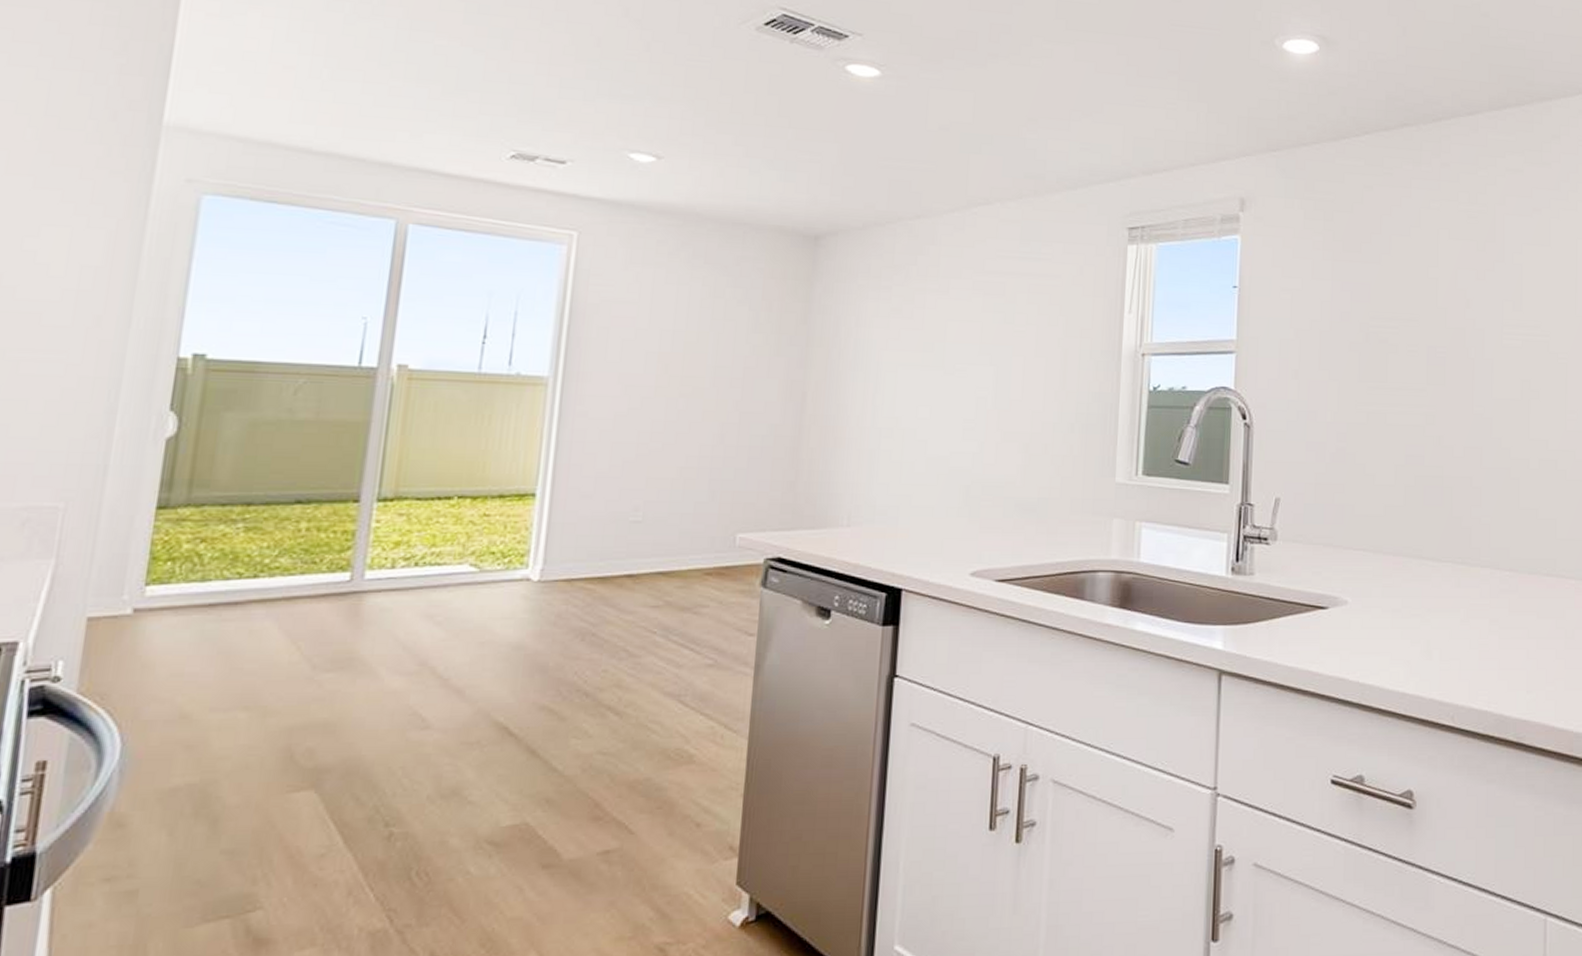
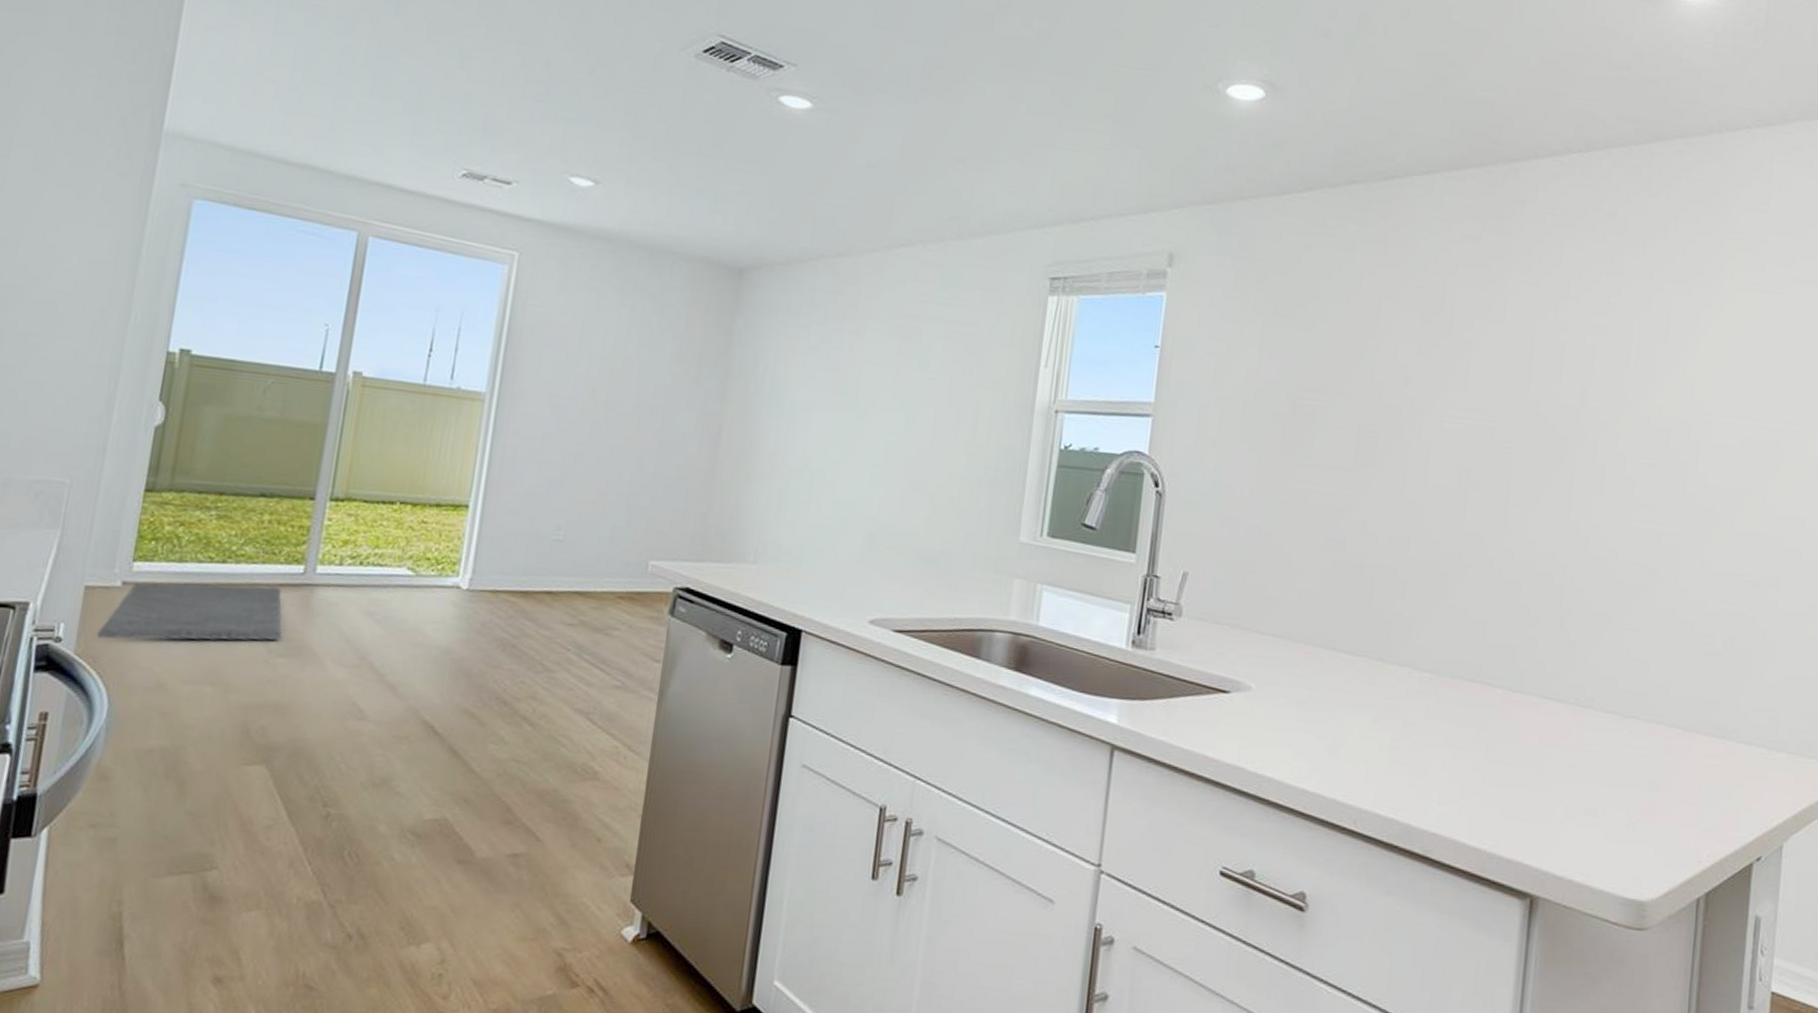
rug: none [104,598,328,673] -> present [97,582,282,641]

